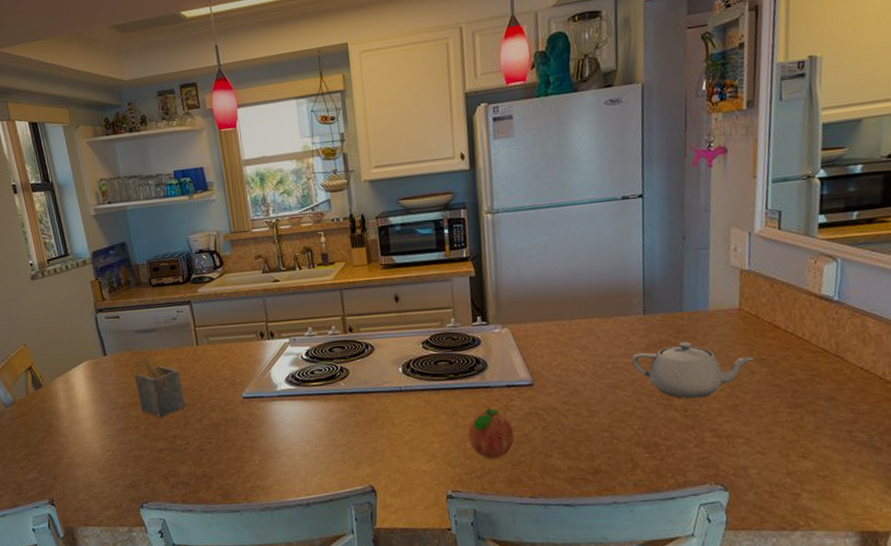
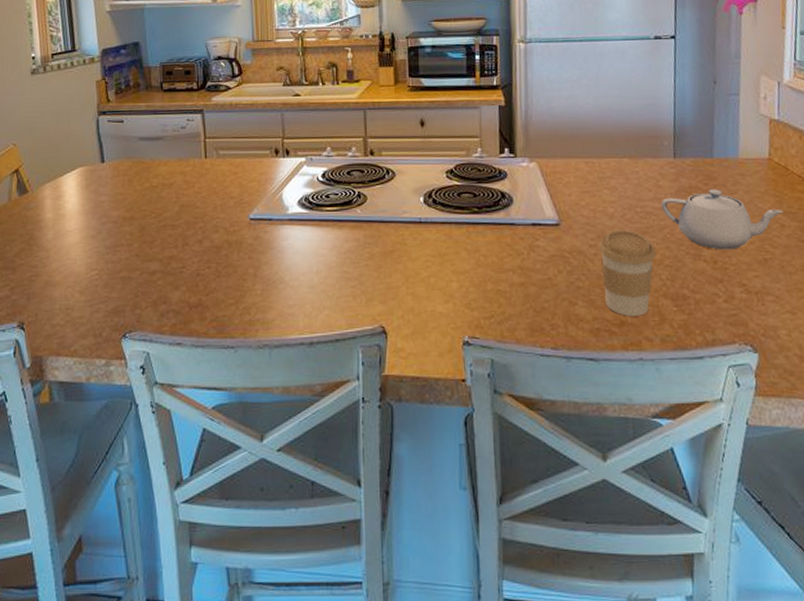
napkin holder: present [134,357,186,418] -> none [133,167,187,236]
fruit: present [467,408,515,459] -> none [489,247,538,303]
coffee cup: none [571,385,628,465] -> present [599,230,656,316]

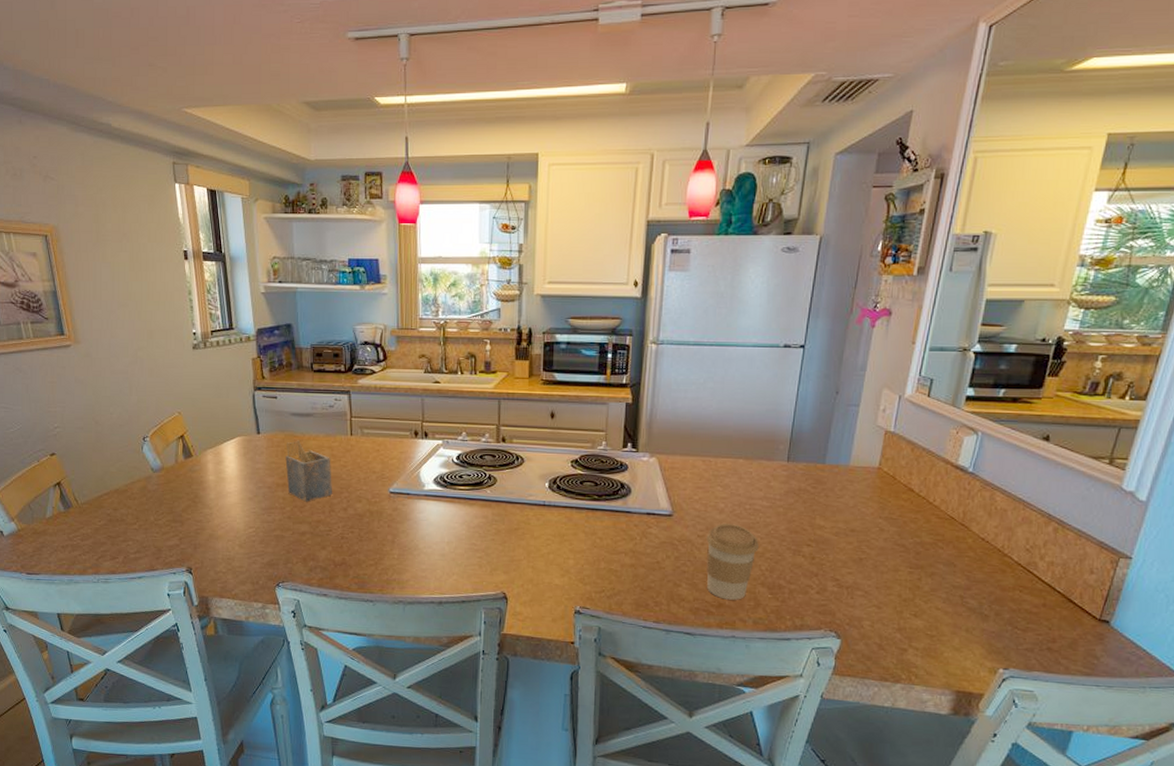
napkin holder: none [133,167,187,236] -> present [285,440,333,502]
teapot: present [661,189,784,250] -> none [769,492,885,548]

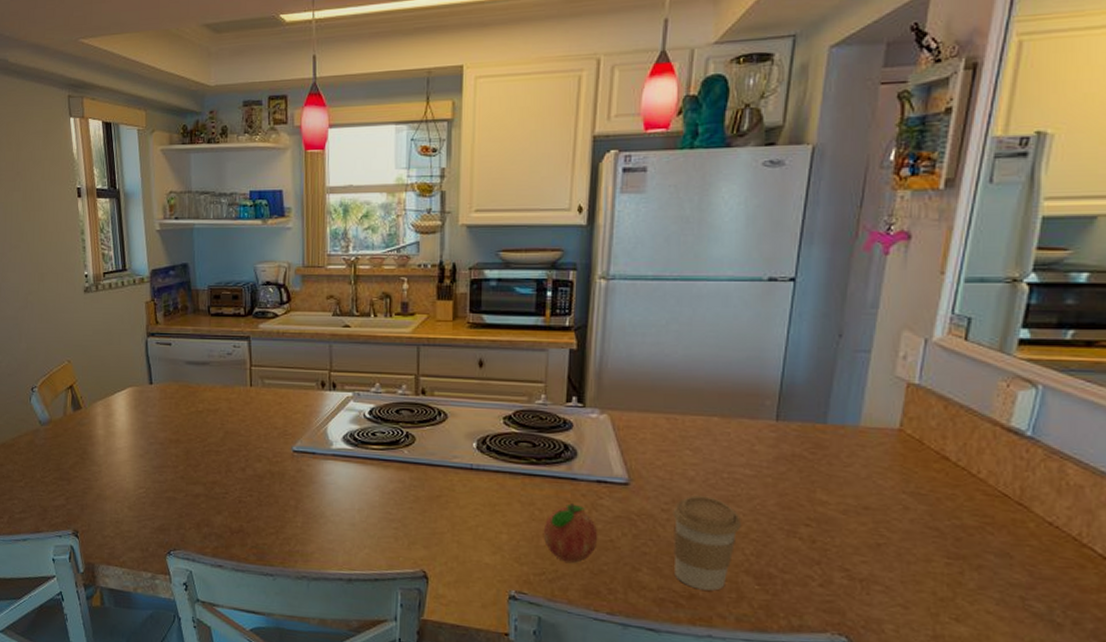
napkin holder: present [285,440,333,502] -> none [179,391,230,461]
fruit: none [603,532,647,581] -> present [543,503,598,563]

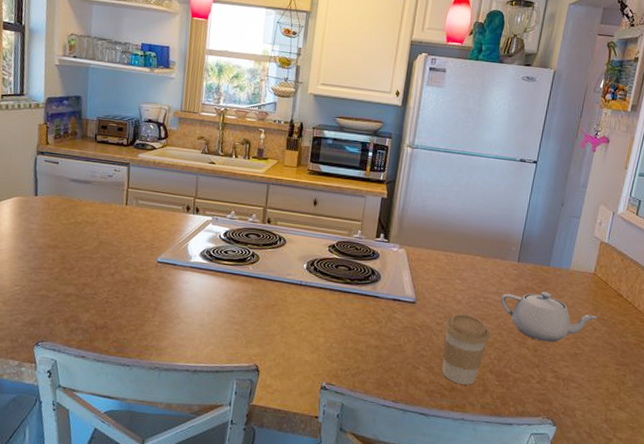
fruit: present [543,503,598,563] -> none [350,316,391,362]
teapot: none [754,459,910,530] -> present [500,291,598,343]

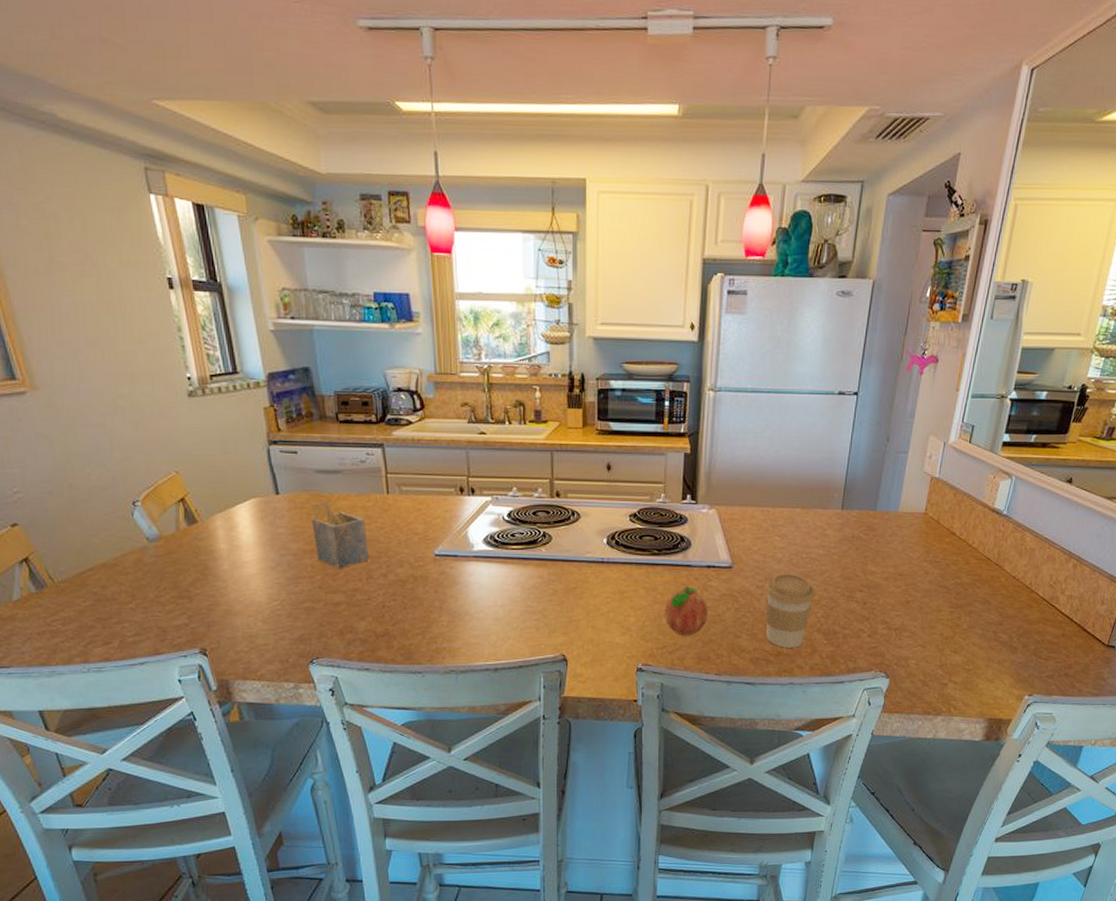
napkin holder: none [58,205,104,265] -> present [311,500,370,569]
fruit: none [350,316,391,362] -> present [664,587,708,636]
teapot: present [500,291,598,343] -> none [825,539,930,593]

